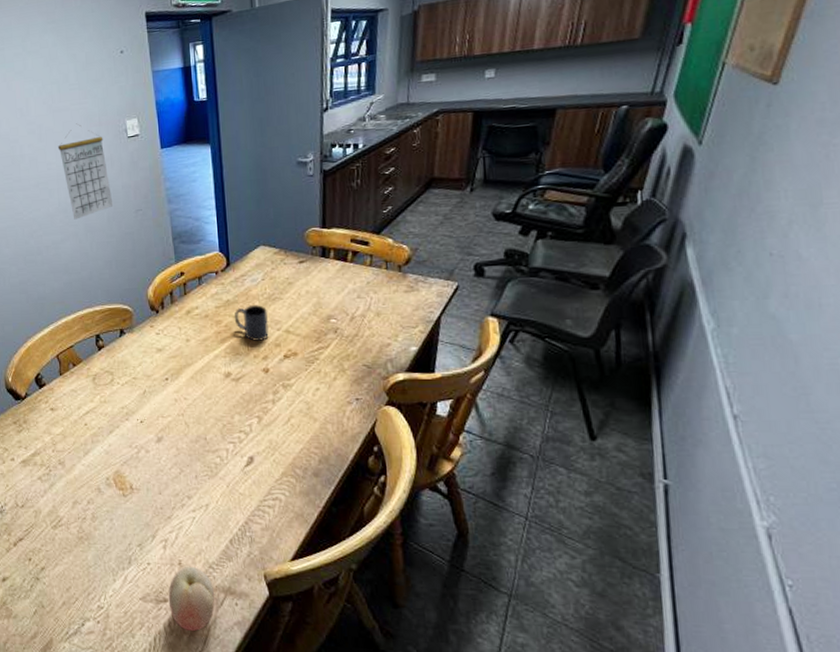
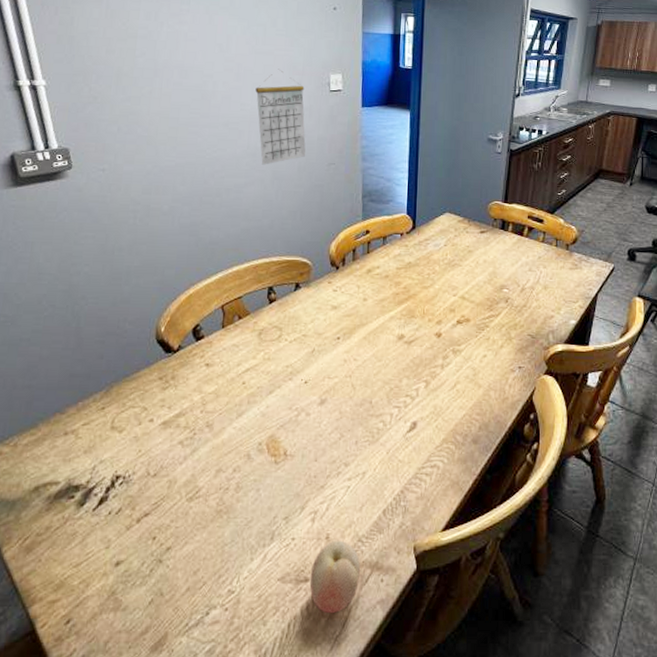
mug: present [234,305,269,341] -> none [413,269,447,305]

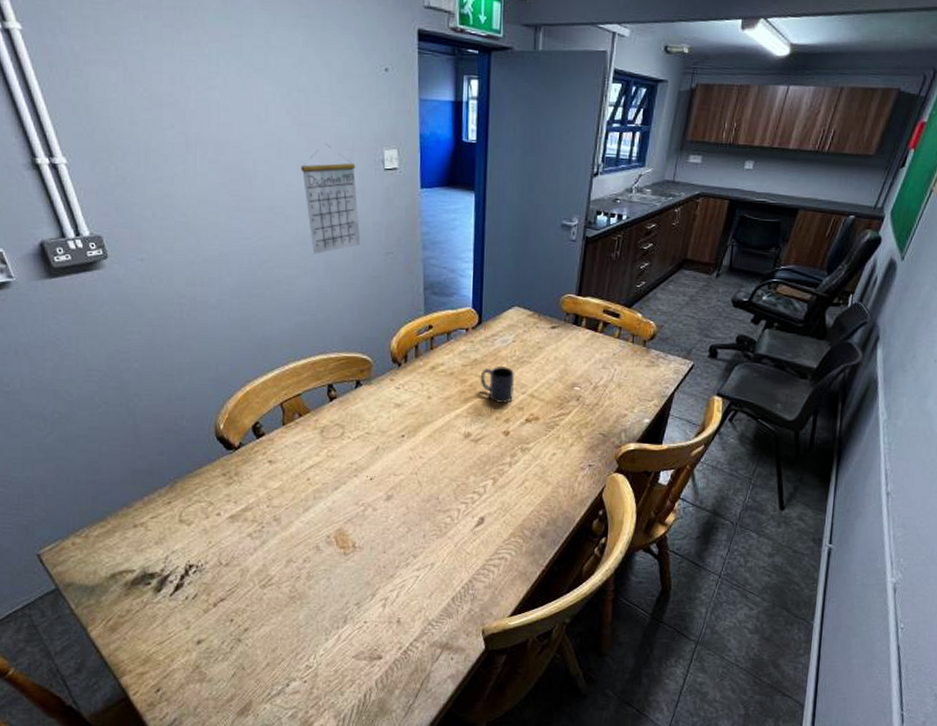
fruit: present [309,540,361,614] -> none [383,623,432,686]
mug: none [413,269,447,305] -> present [480,366,515,403]

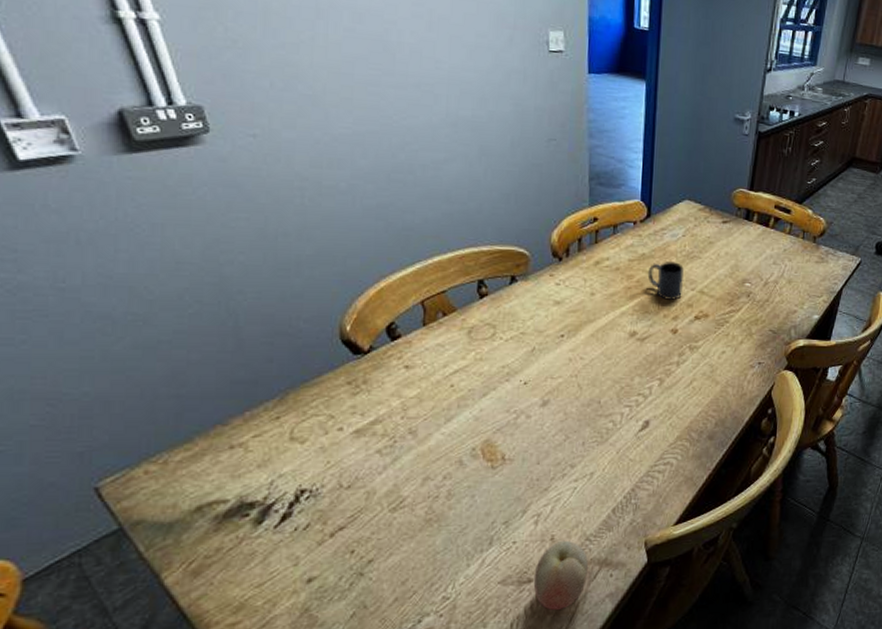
calendar: present [301,143,361,254] -> none [454,19,521,138]
fruit: none [383,623,432,686] -> present [533,540,589,611]

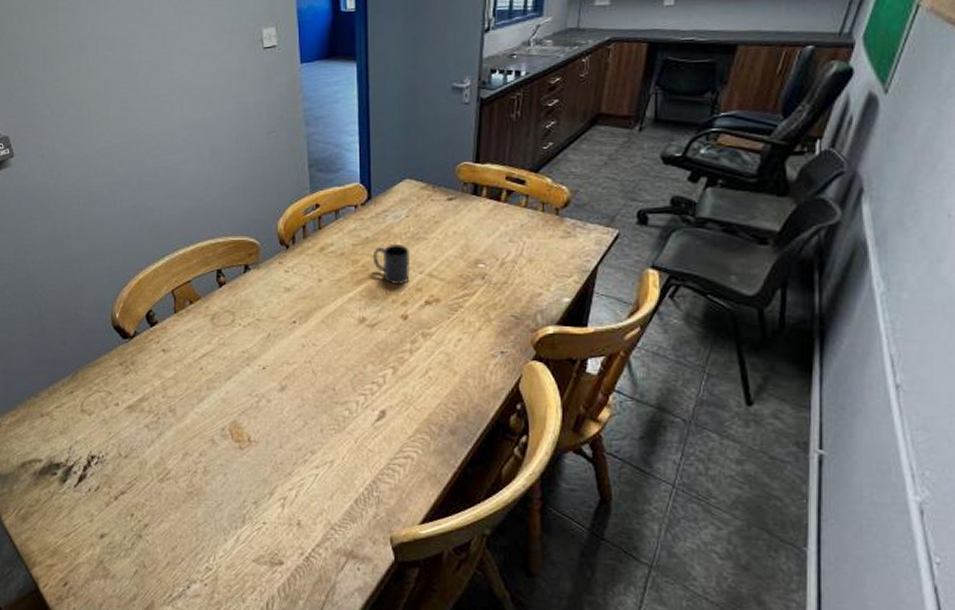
fruit: present [533,540,589,611] -> none [284,526,336,597]

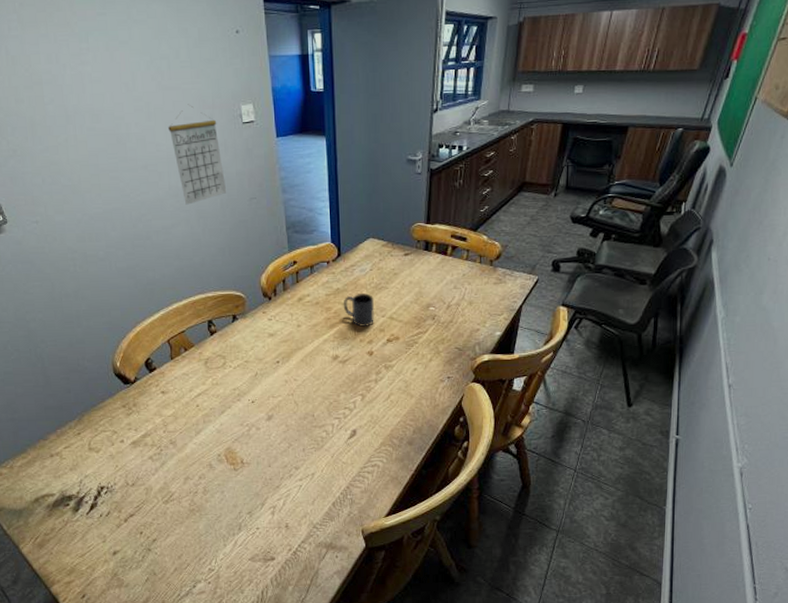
calendar: none [183,28,244,139] -> present [168,104,227,205]

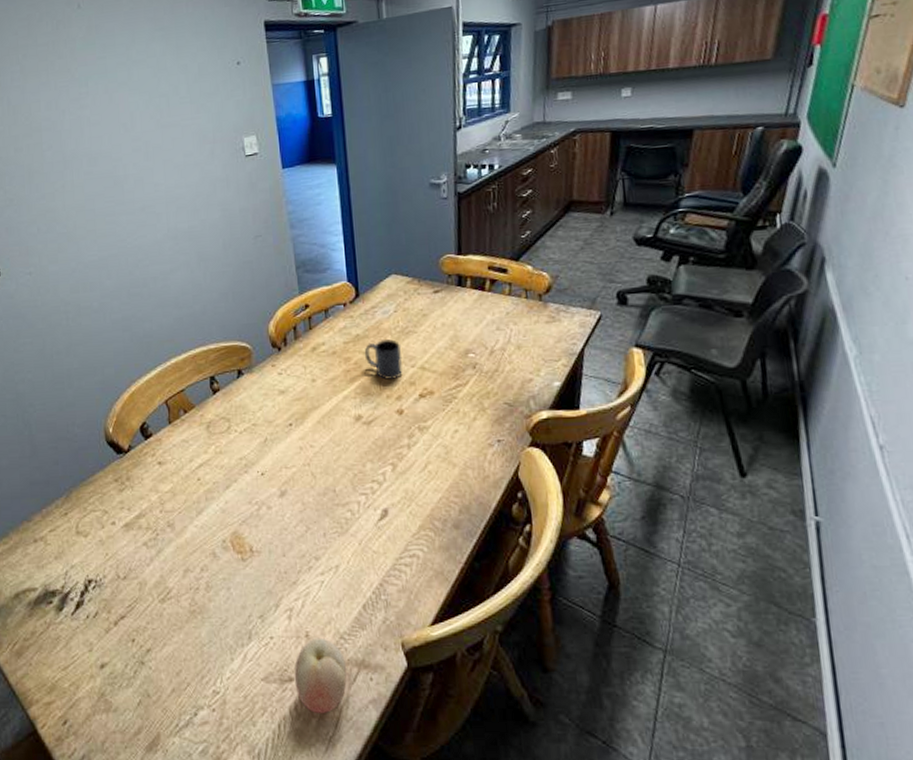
calendar: present [168,104,227,205] -> none [167,140,230,247]
fruit: none [275,527,318,583] -> present [294,638,347,714]

